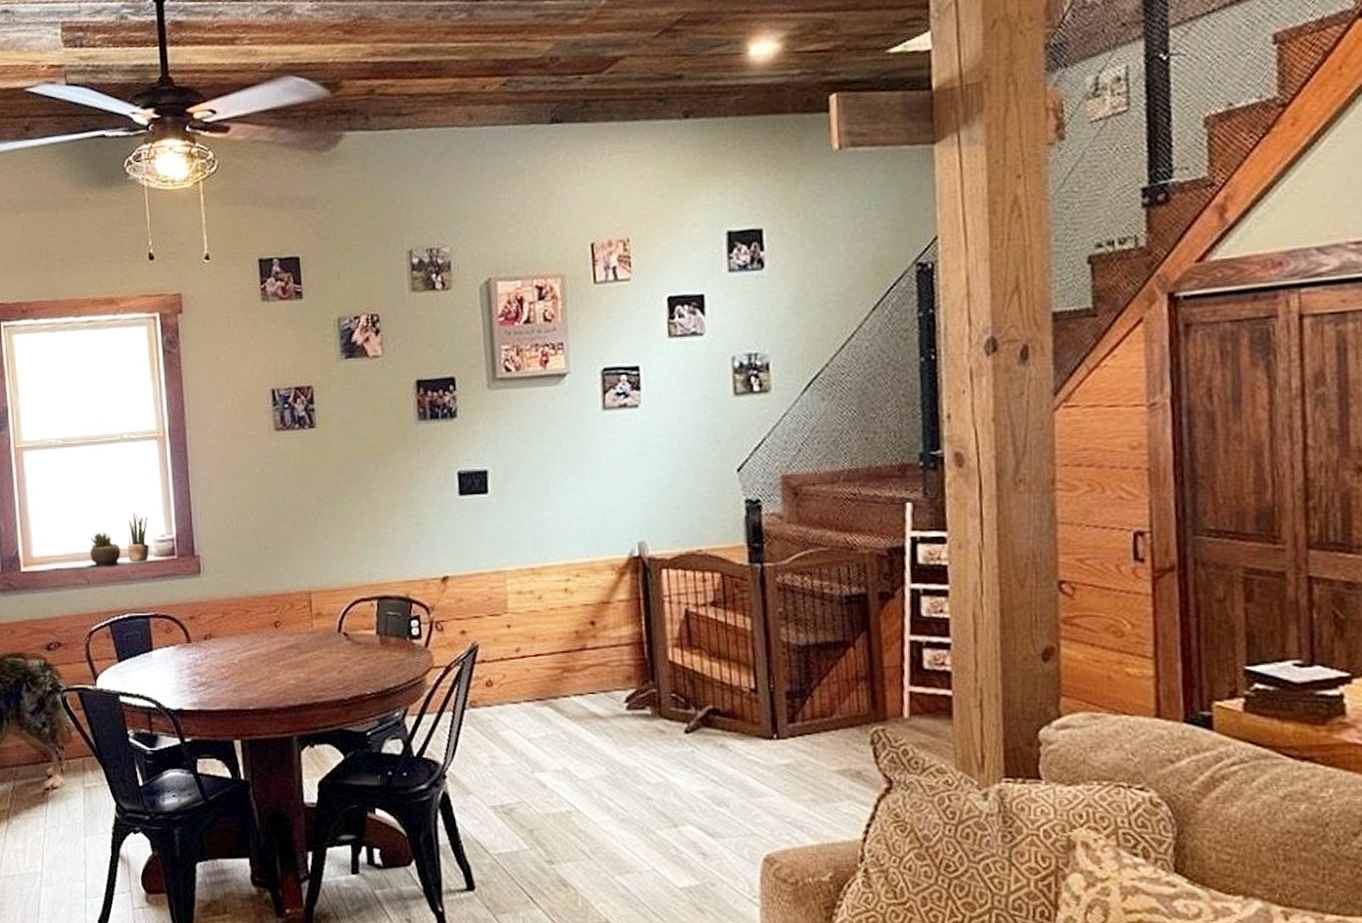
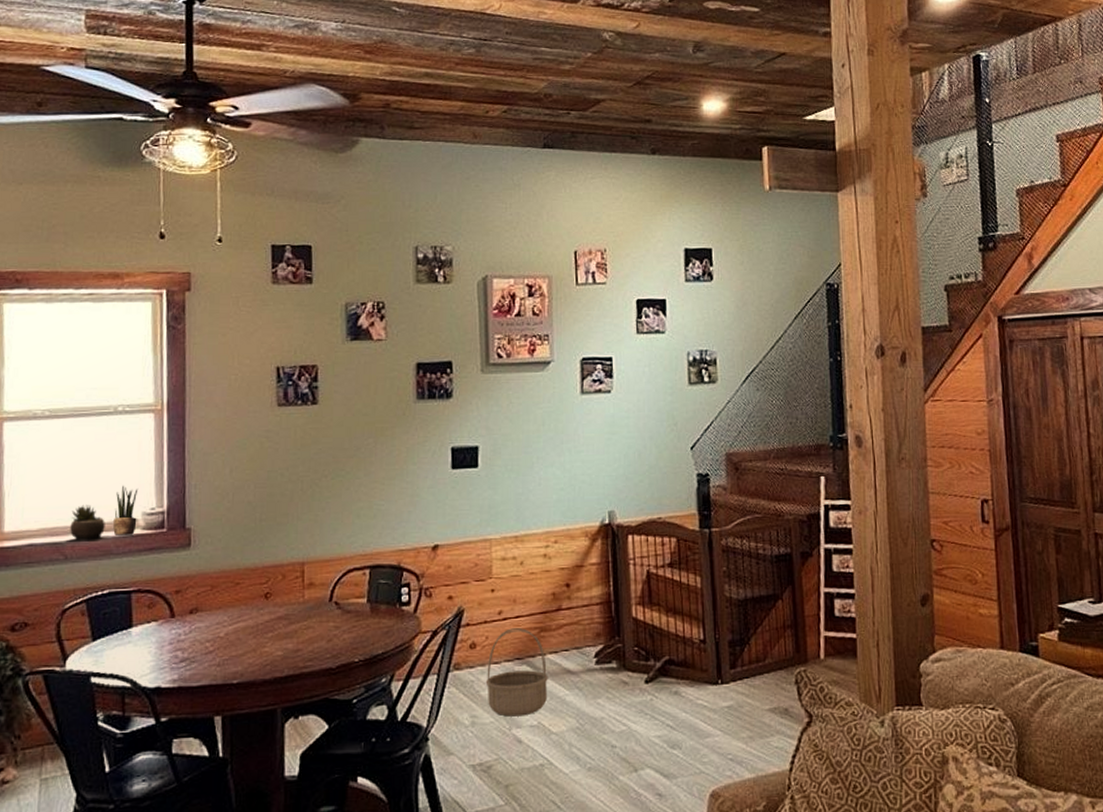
basket: none [504,667,573,760] -> present [485,628,548,717]

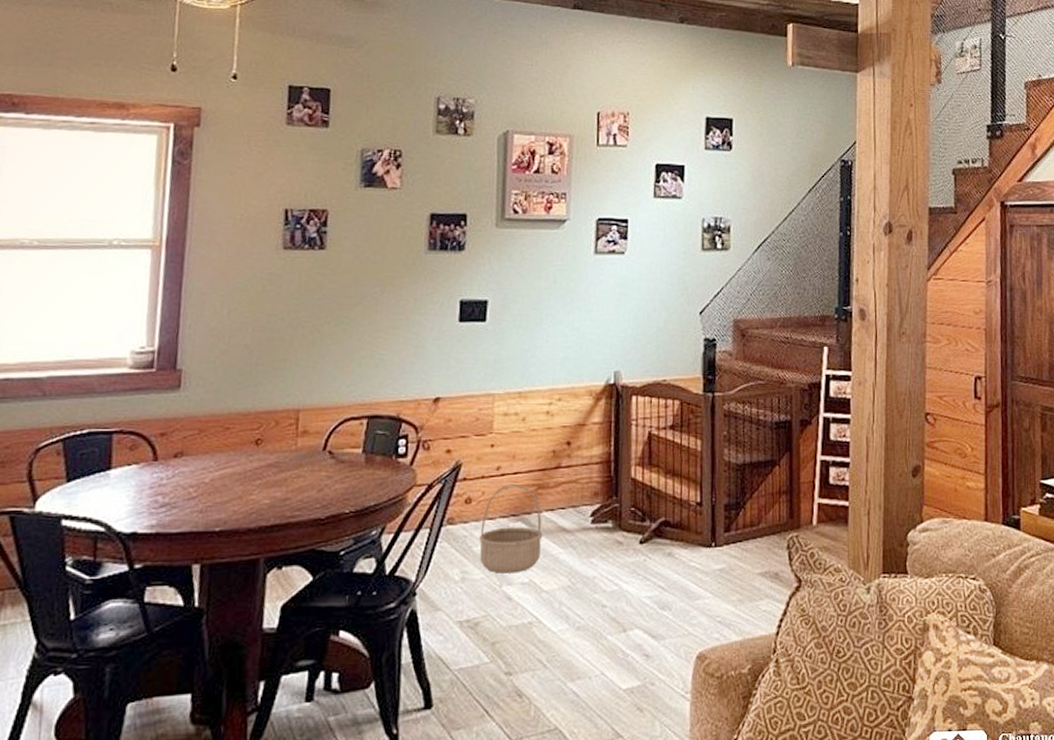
succulent plant: present [64,505,110,543] -> none [43,340,94,380]
potted plant: present [113,485,139,537] -> none [98,322,129,375]

